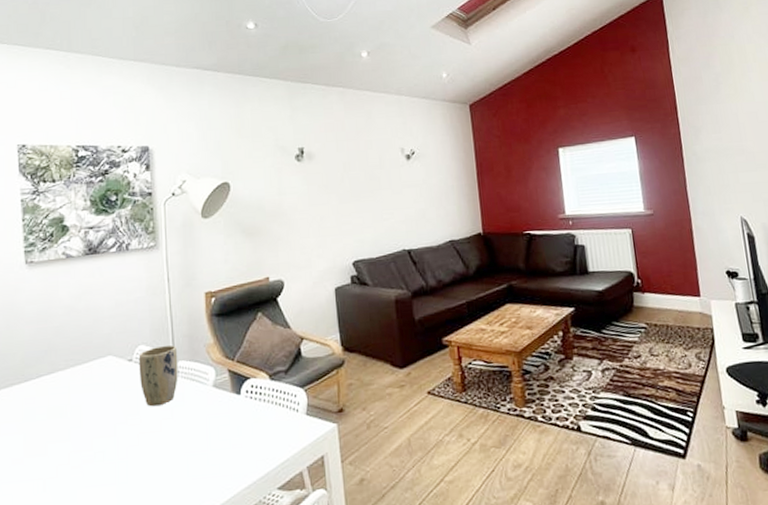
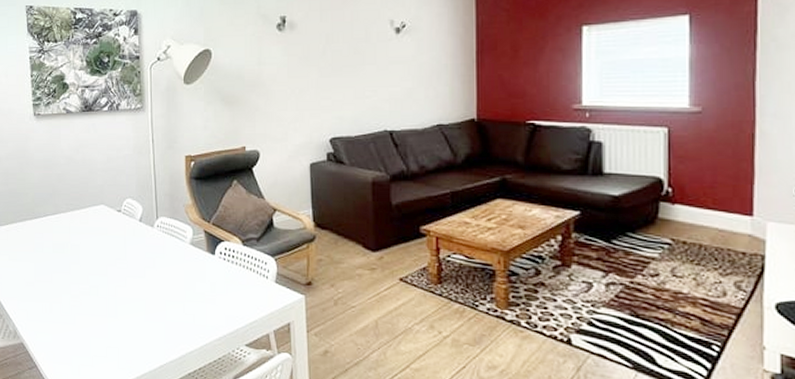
plant pot: present [138,344,178,407] -> none [126,201,160,255]

